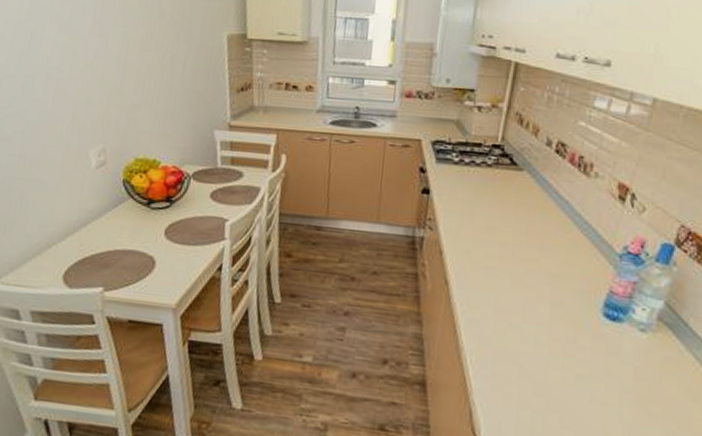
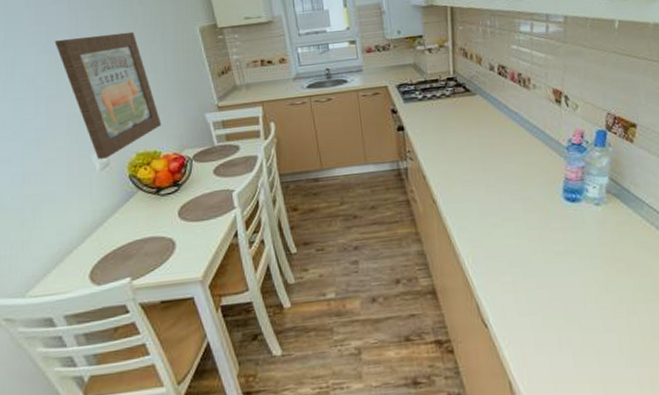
wall art: none [76,22,168,157] -> present [54,31,162,159]

